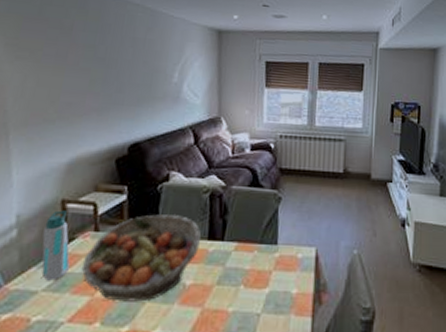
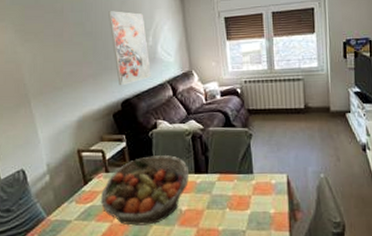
water bottle: present [41,210,71,281] -> none [68,158,92,212]
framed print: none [128,36,172,126] -> present [109,11,151,86]

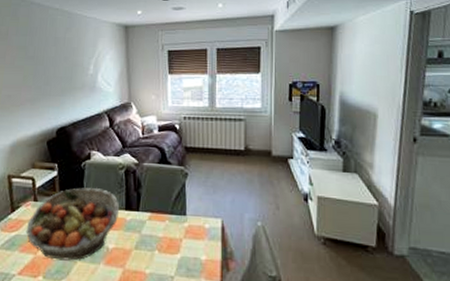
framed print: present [109,11,151,86] -> none [52,37,90,113]

